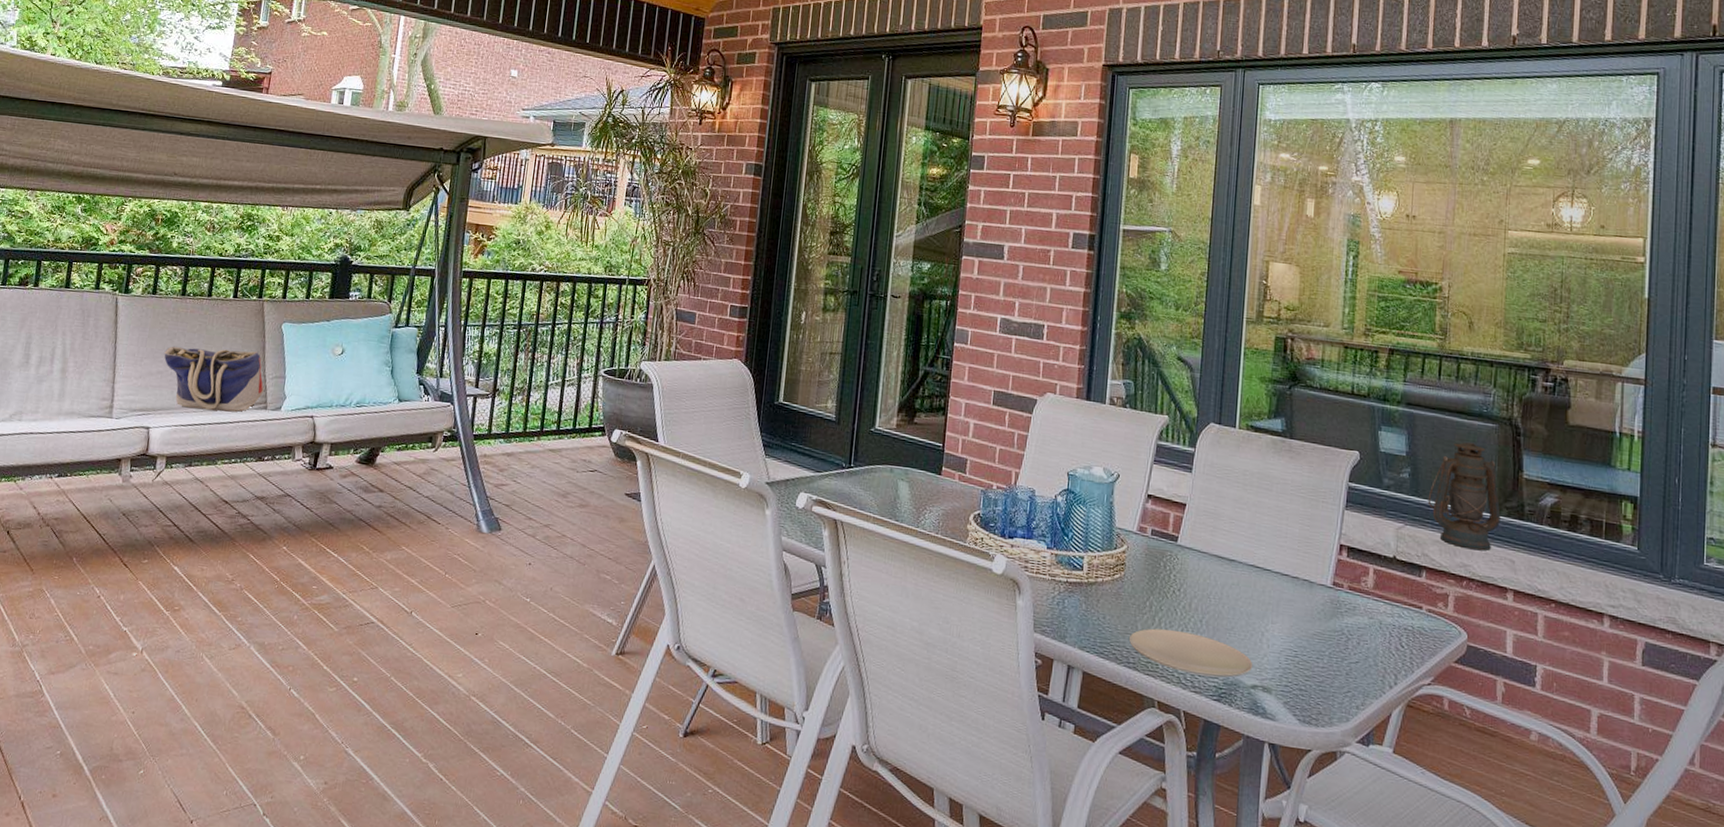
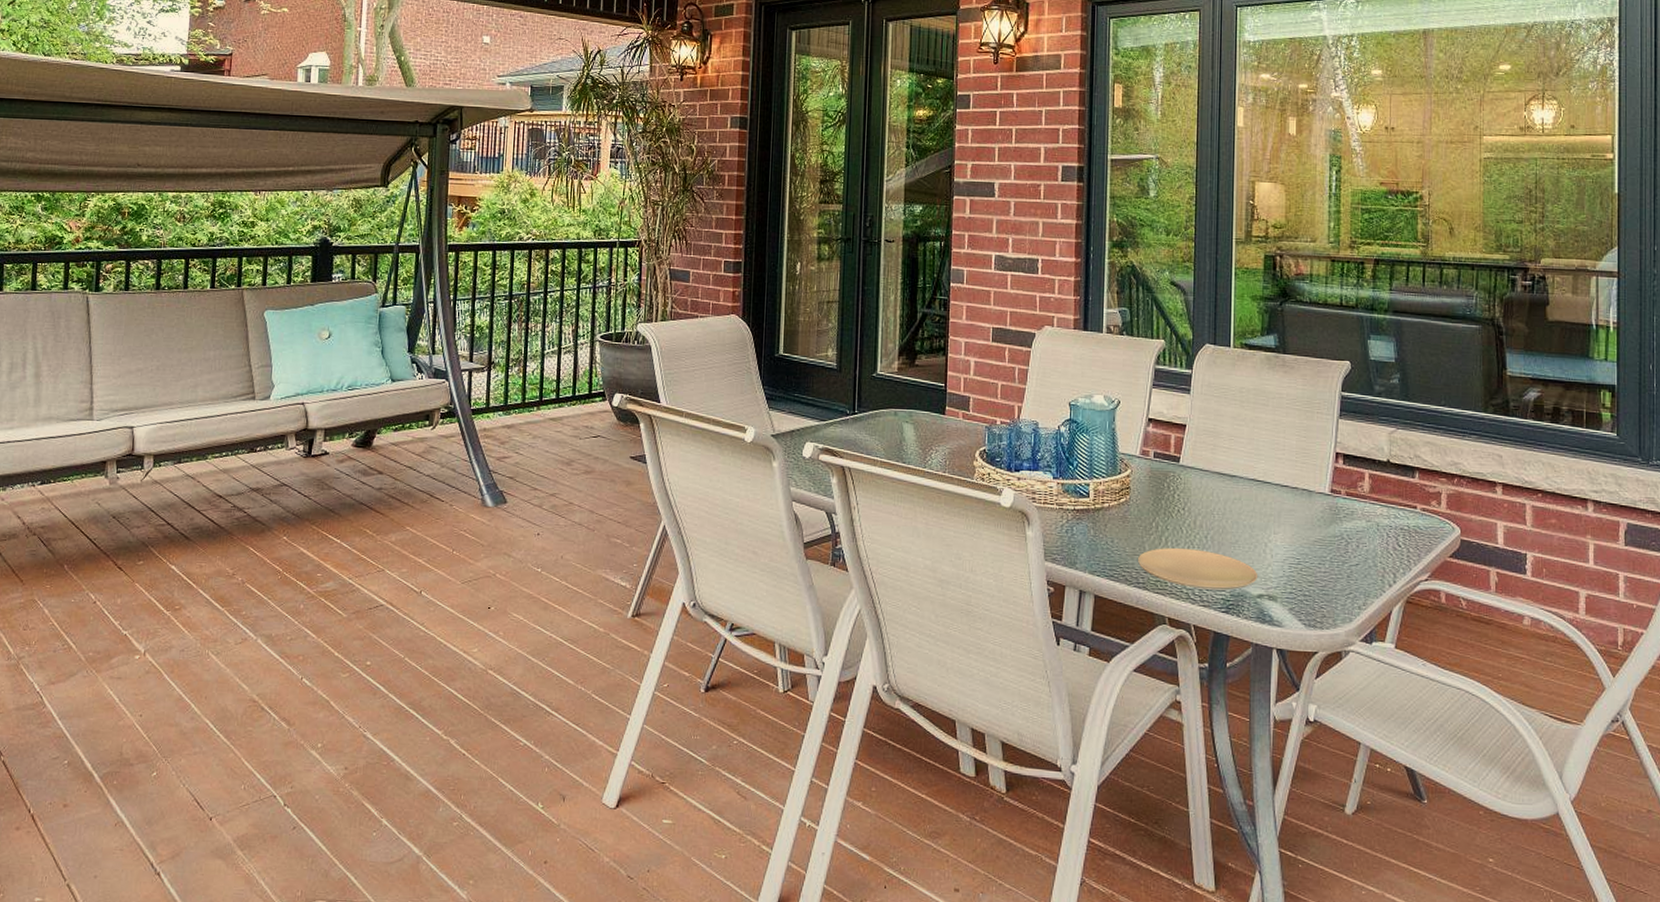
tote bag: present [164,346,264,412] -> none [142,341,250,405]
lantern: present [1427,442,1501,551] -> none [1417,345,1487,448]

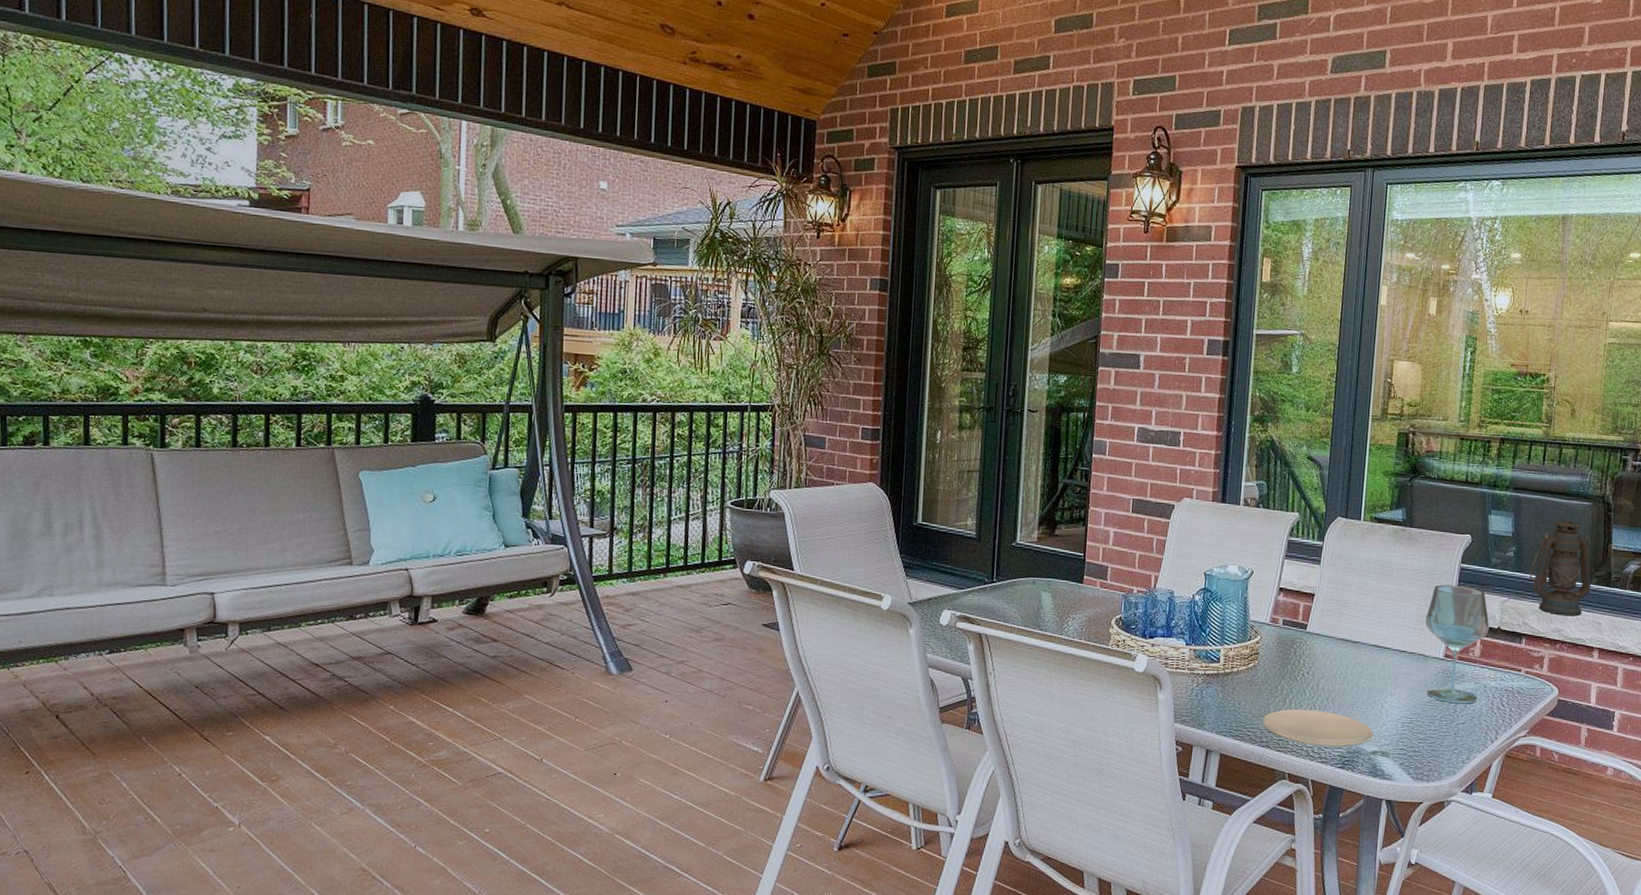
wine glass: none [1307,414,1378,544] -> present [1425,584,1490,704]
lantern: none [1417,345,1487,448] -> present [1529,520,1591,616]

